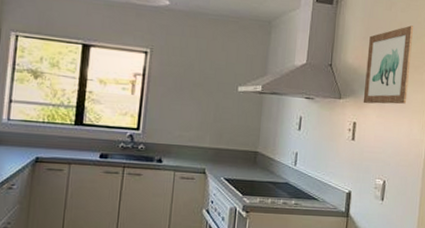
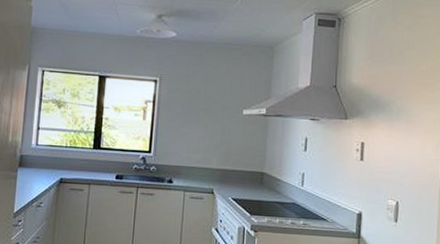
wall art: present [363,25,413,104] -> none [370,43,422,124]

